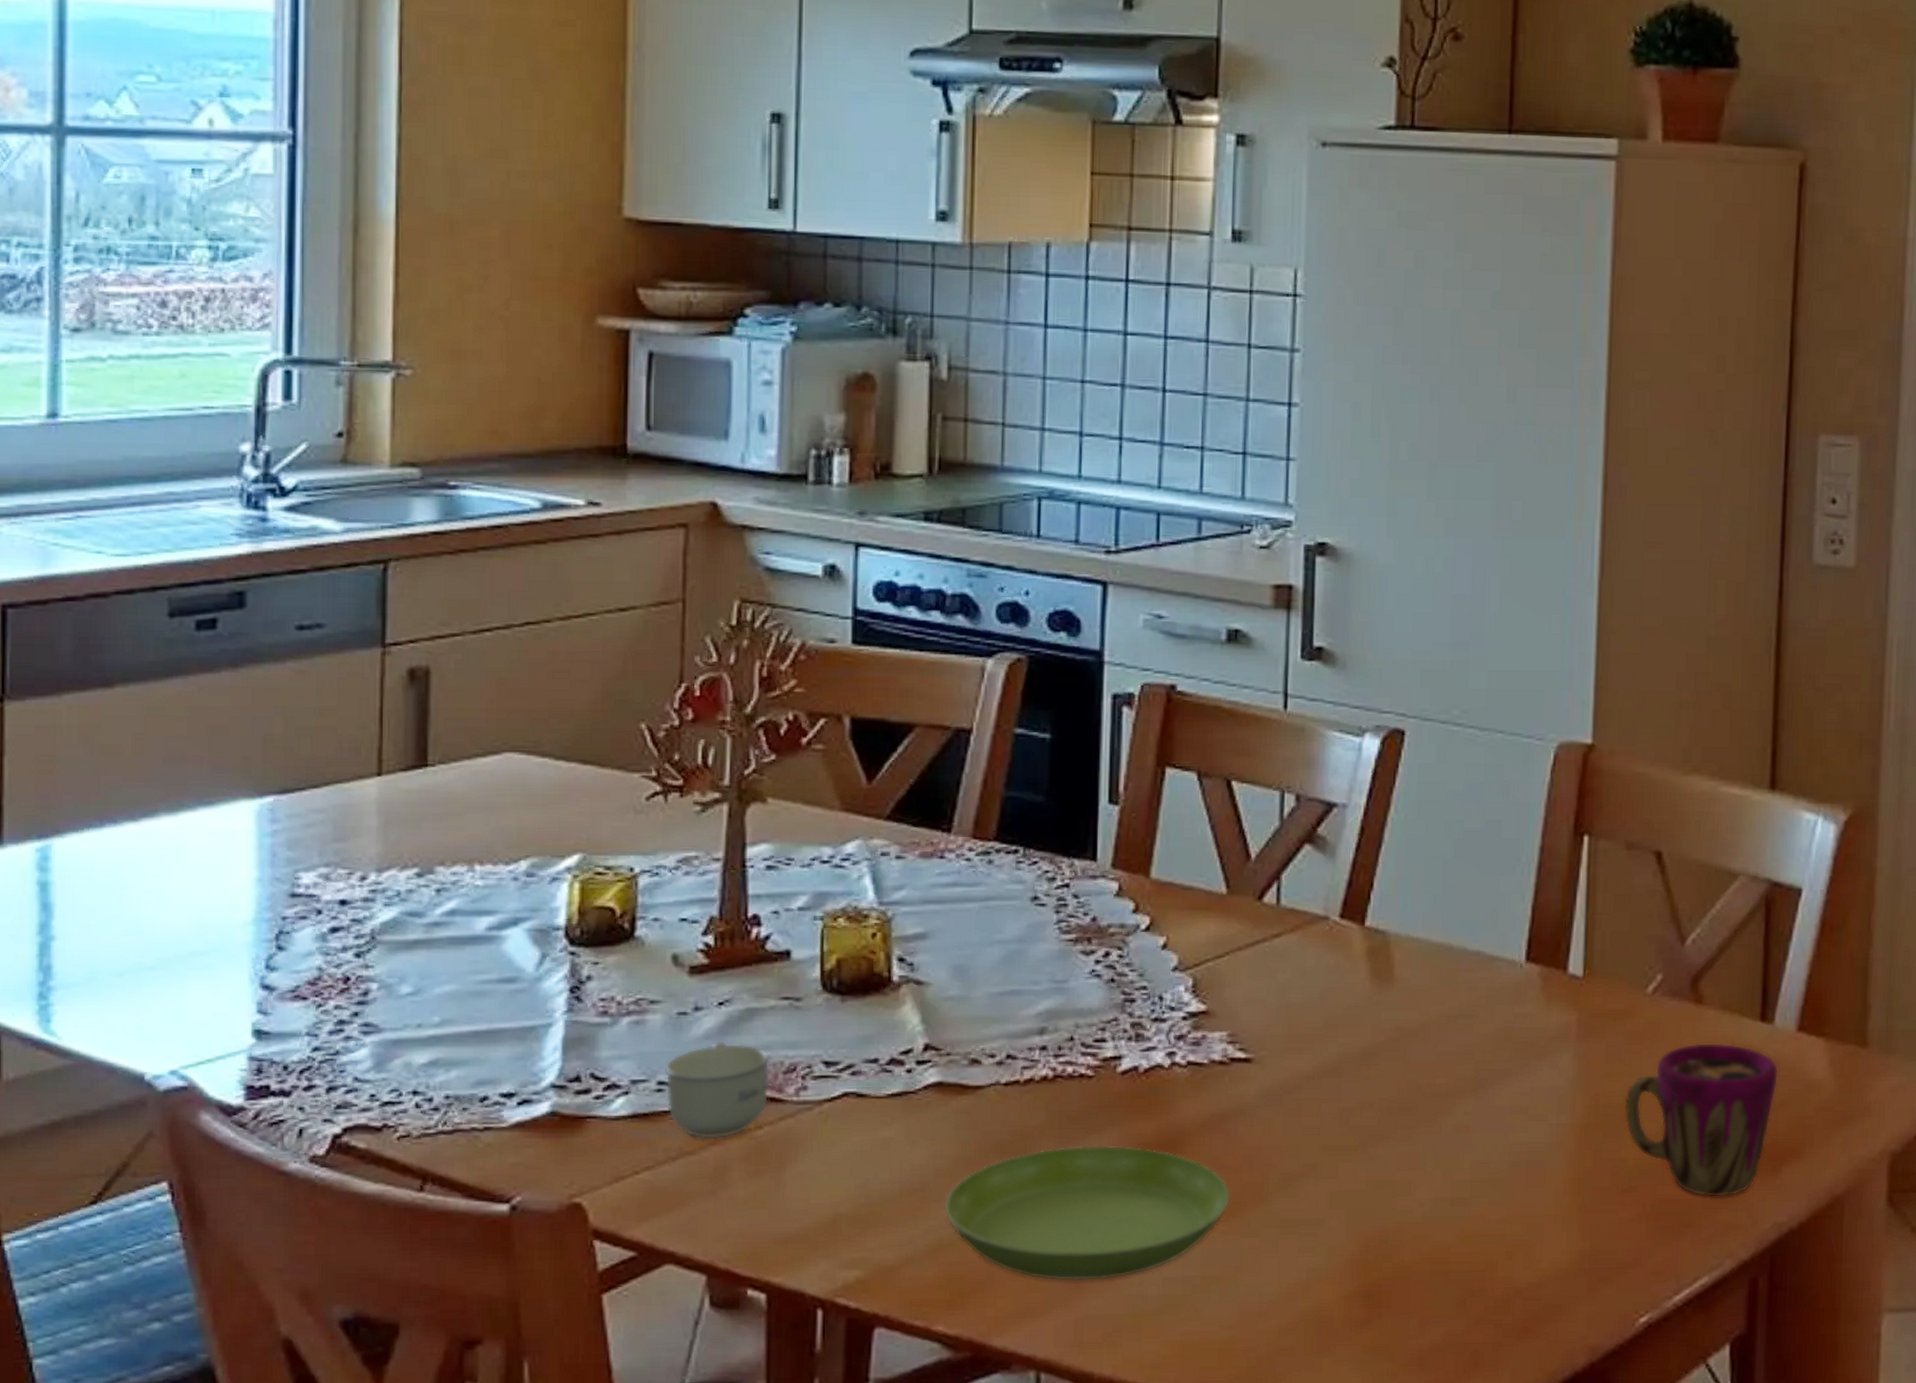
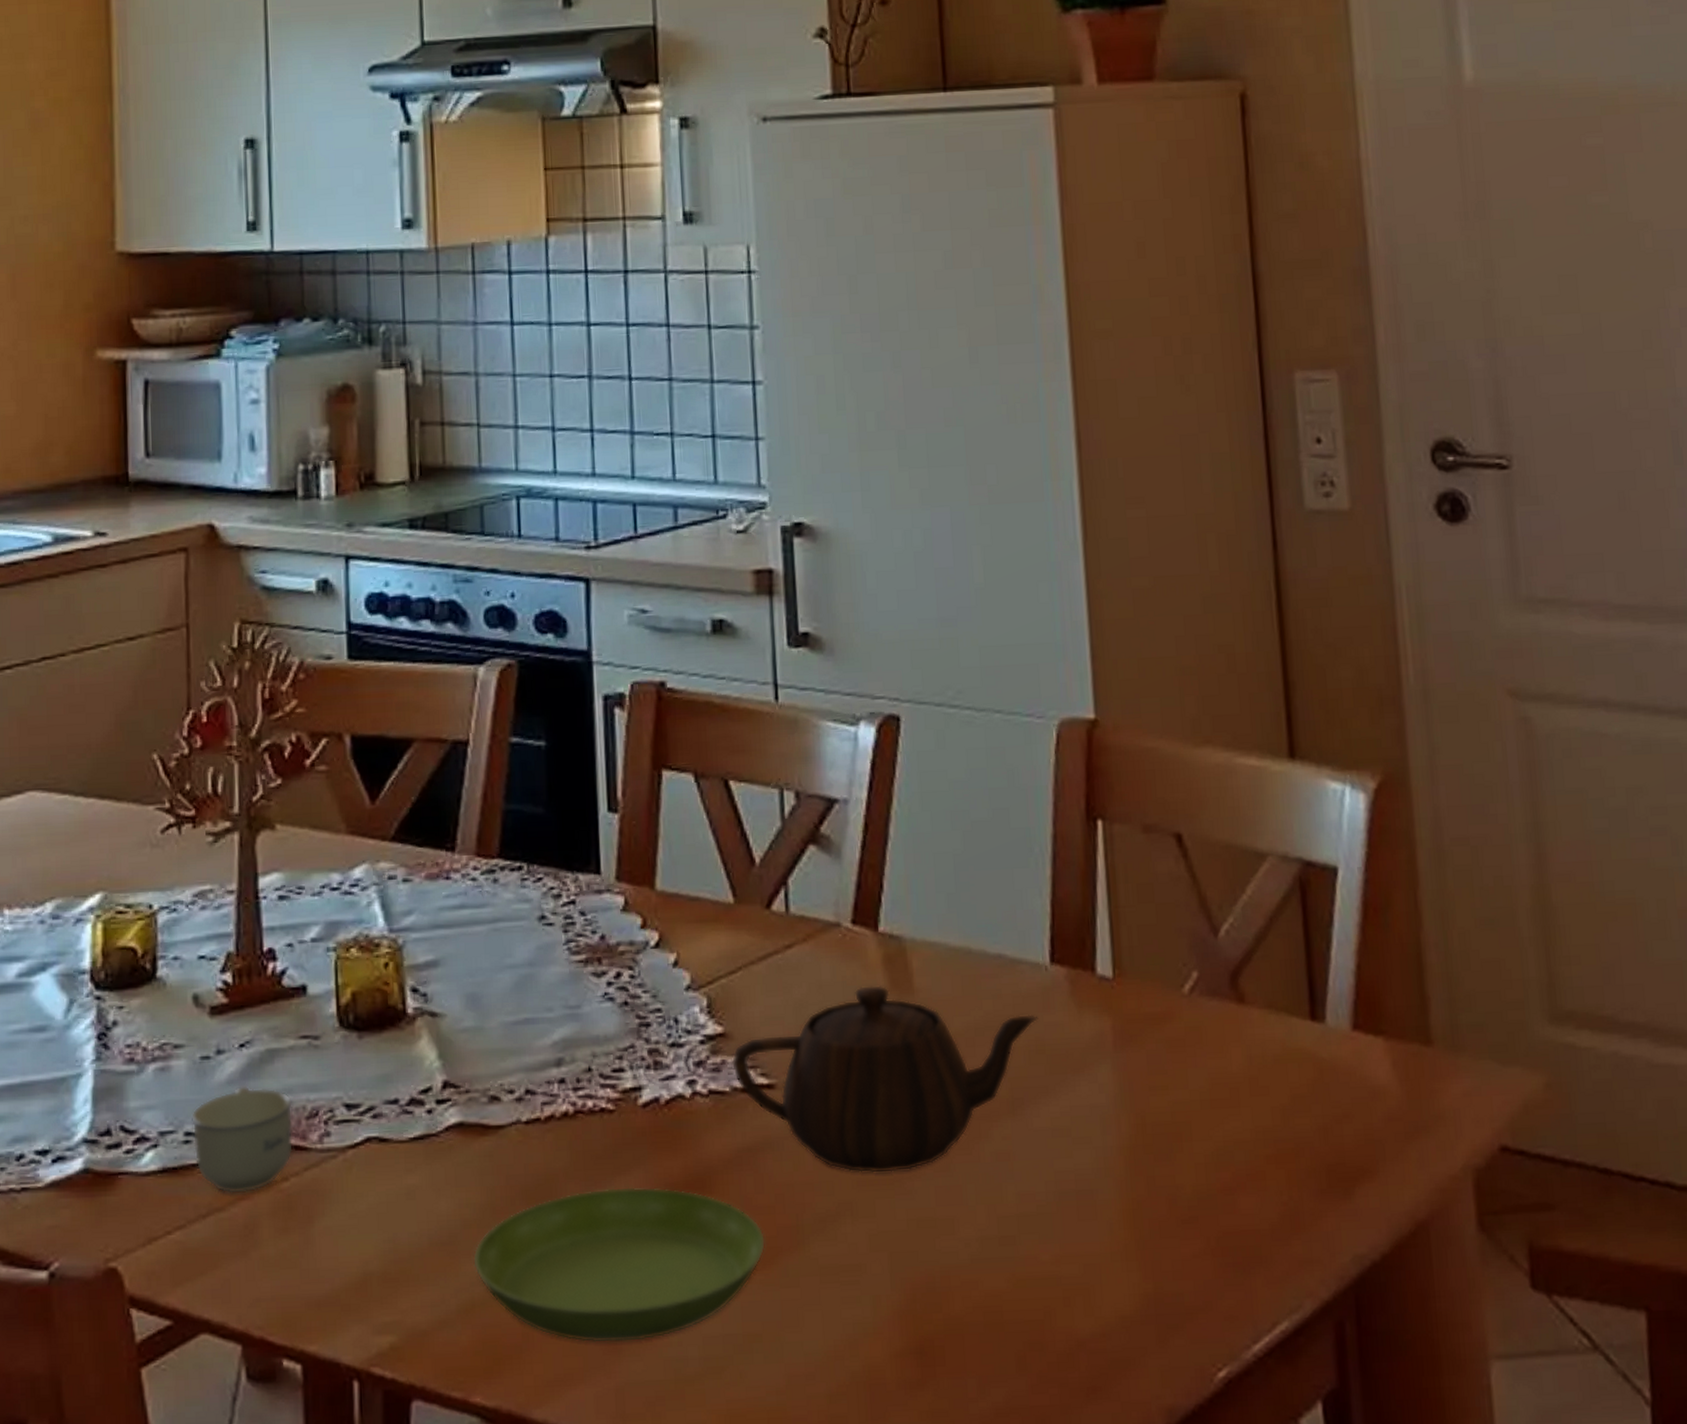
teapot: none [1211,973,1509,1141] -> present [731,984,1039,1174]
cup: present [1624,1042,1779,1197] -> none [1173,1046,1339,1227]

